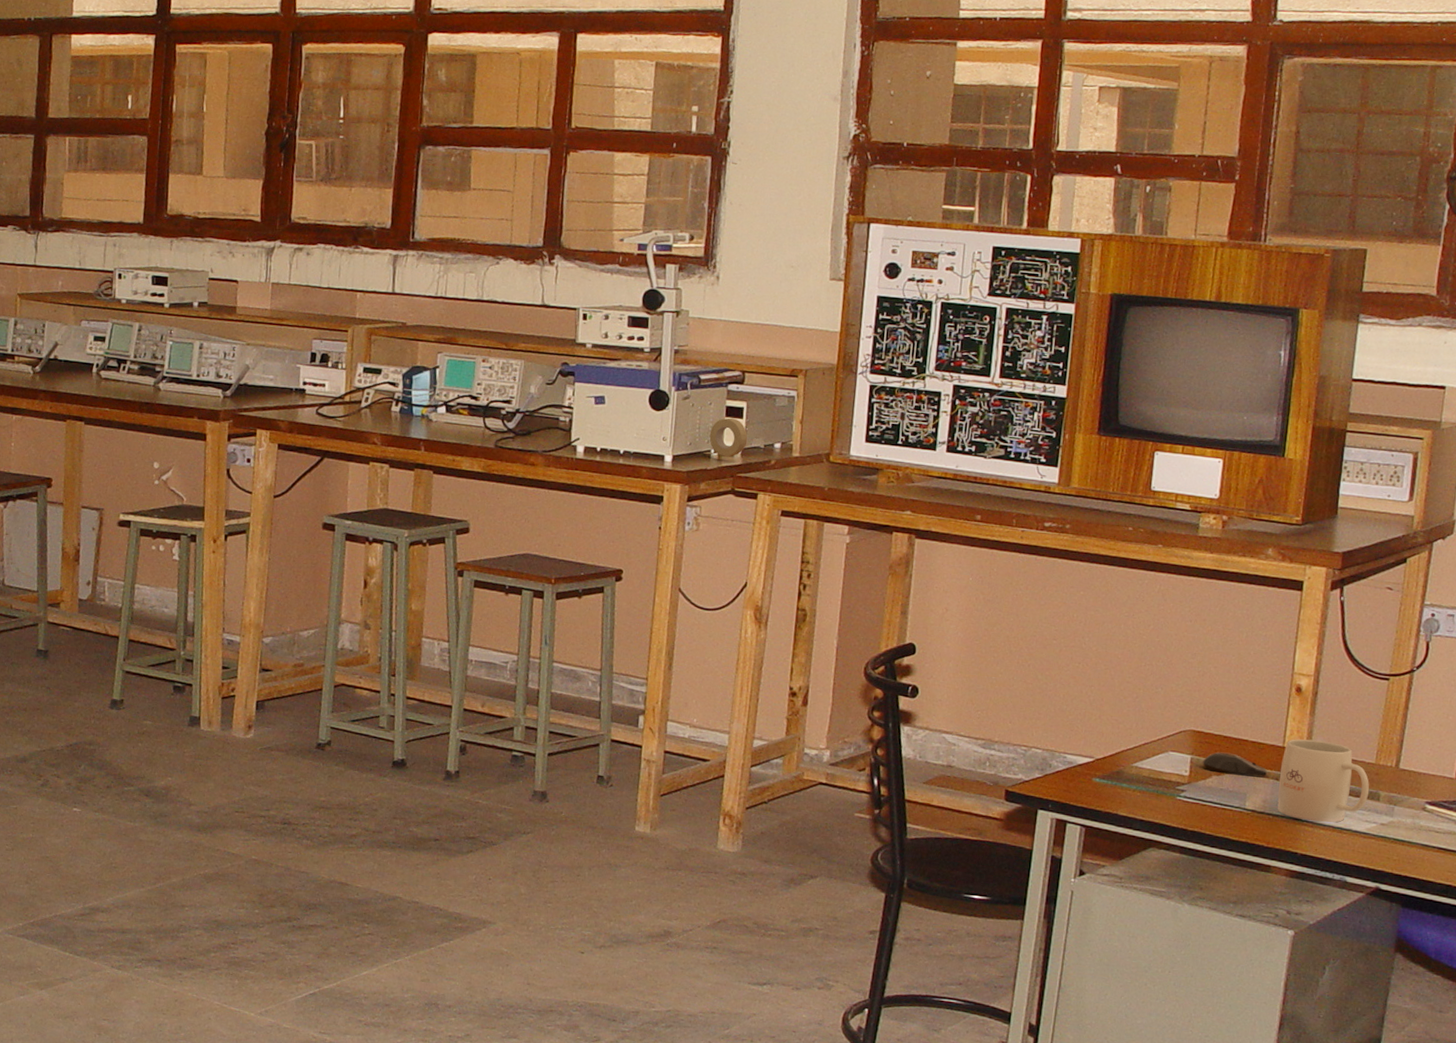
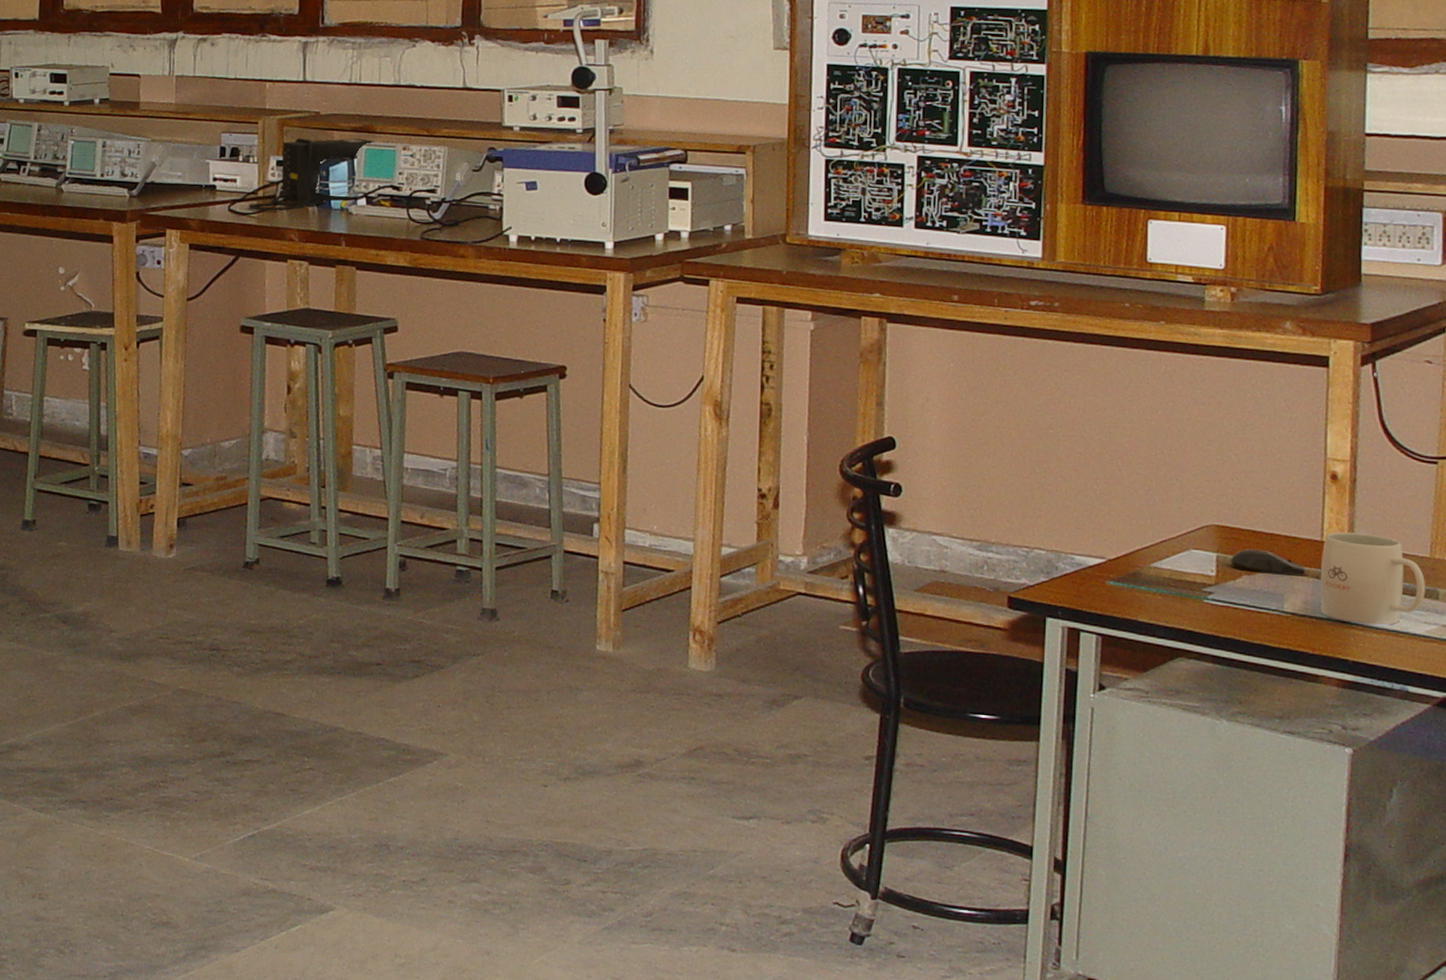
power supply: none [335,346,457,416] -> present [248,137,375,212]
adhesive tape: present [703,418,748,457] -> none [647,200,695,241]

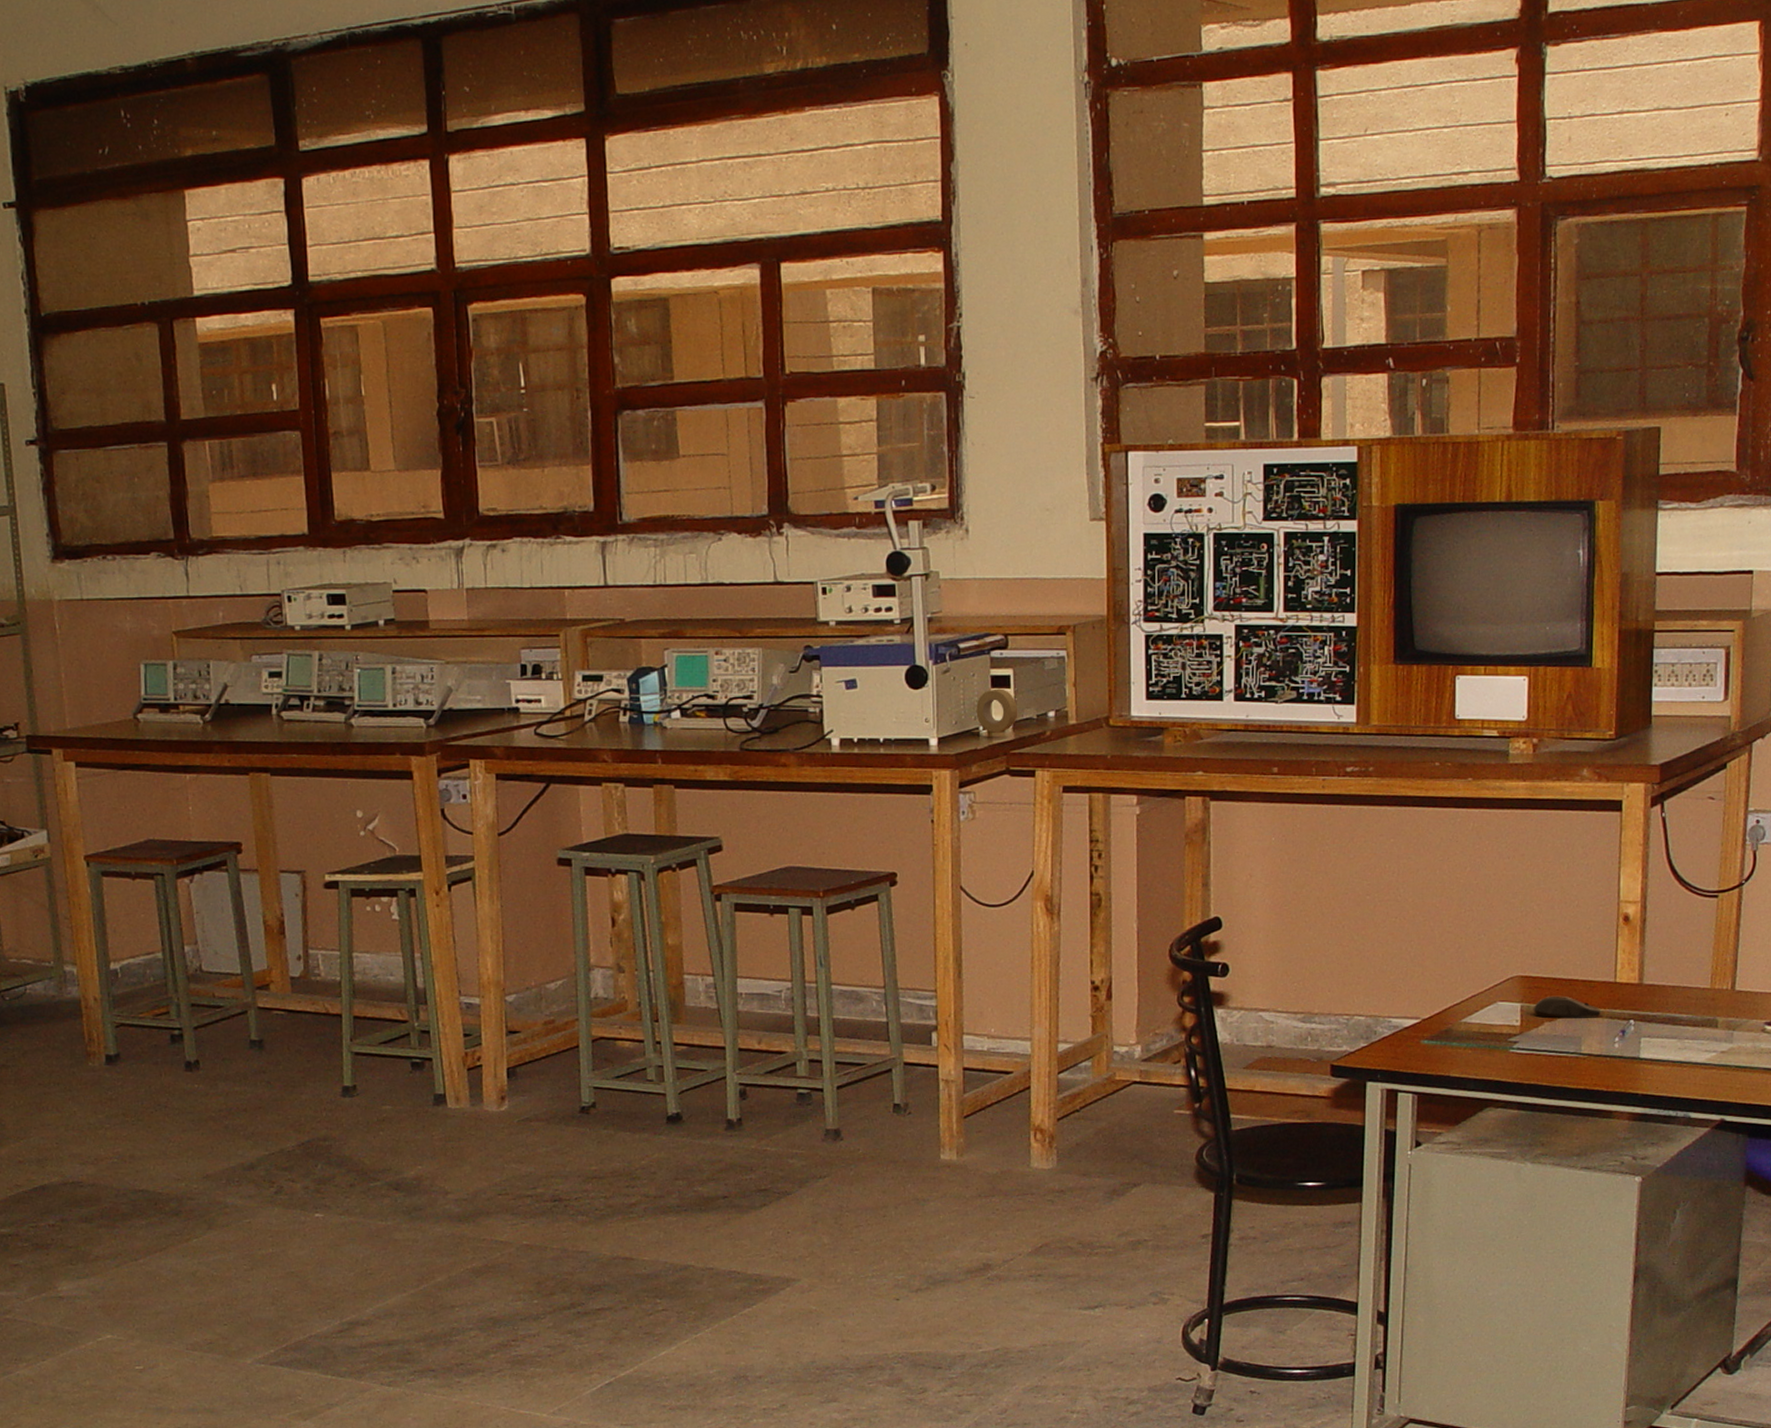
power supply: present [248,137,375,212] -> none [556,645,685,732]
adhesive tape: none [647,200,695,241] -> present [971,688,1018,733]
mug: present [1319,531,1426,626] -> none [1613,970,1707,1058]

